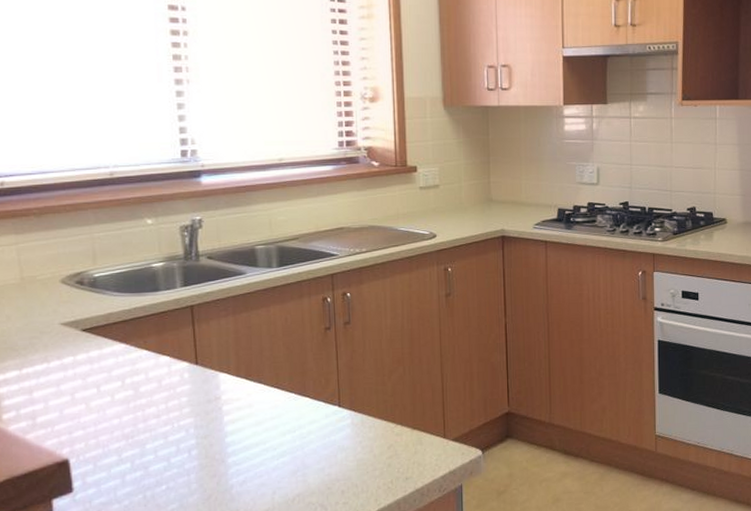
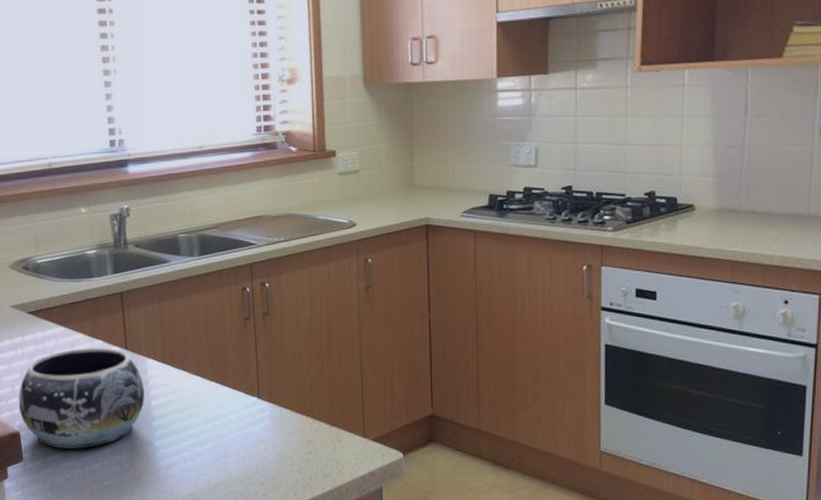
decorative bowl: none [67,364,216,475] -> present [18,348,145,449]

